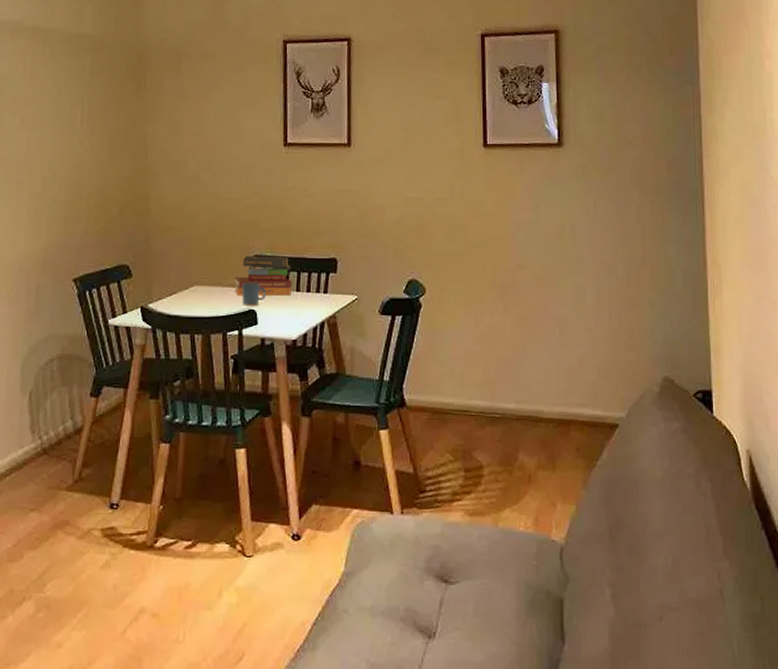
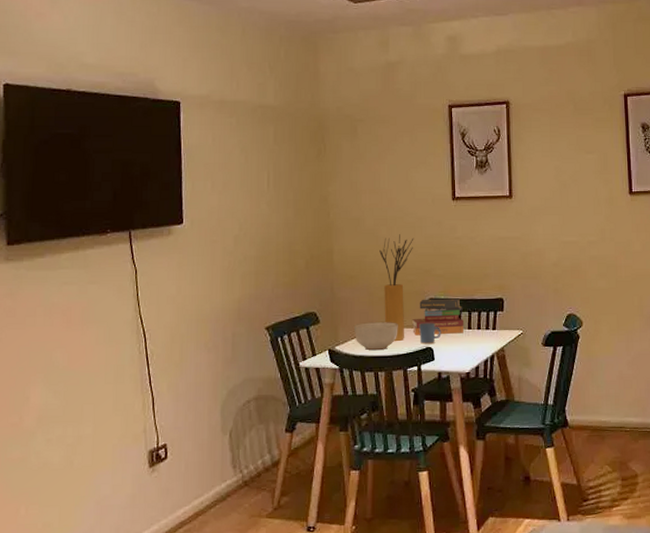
bowl: none [169,279,219,310] -> present [353,322,398,350]
vase: none [201,182,240,302] -> present [379,234,414,342]

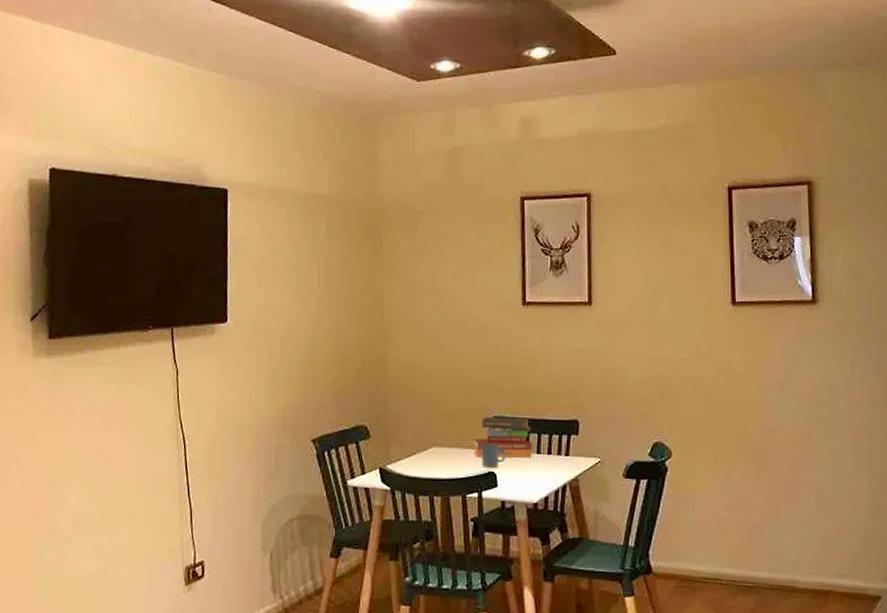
bowl: present [353,322,398,350] -> none [407,440,458,471]
vase: present [379,234,414,342] -> none [438,342,478,464]

